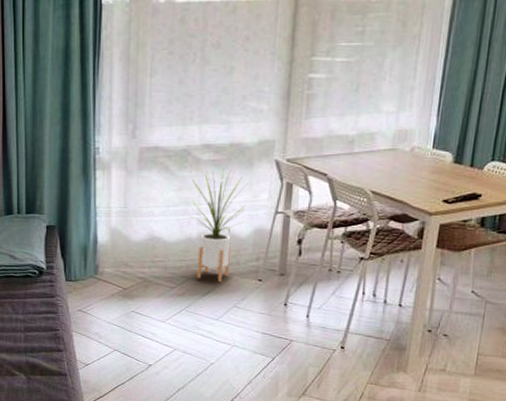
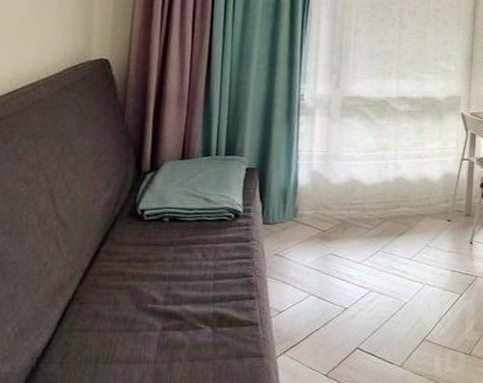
house plant: present [190,168,248,283] -> none [388,118,439,223]

